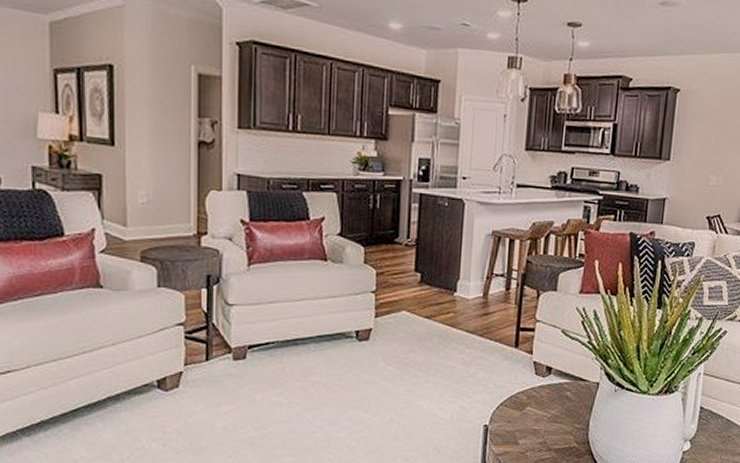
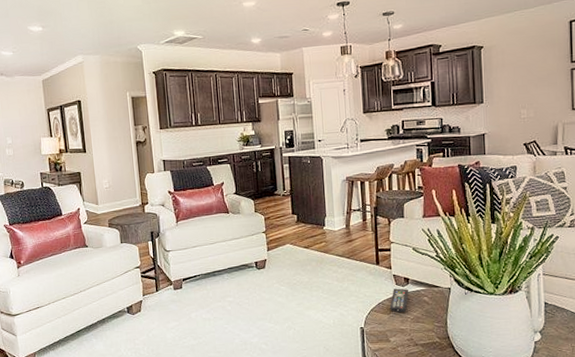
remote control: none [523,379,550,410] -> present [389,288,409,313]

